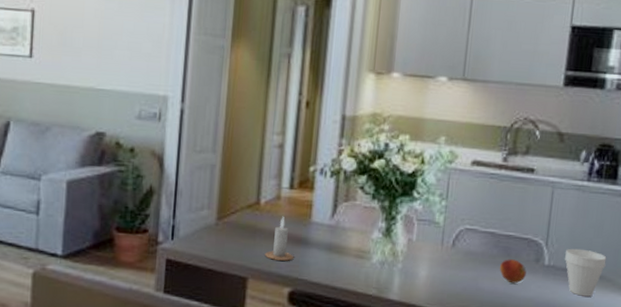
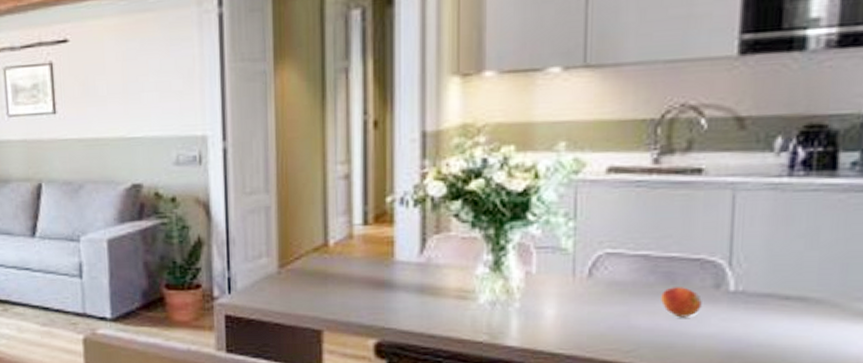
candle: present [264,216,294,261] -> none [340,257,377,308]
cup: present [565,248,607,297] -> none [761,266,829,328]

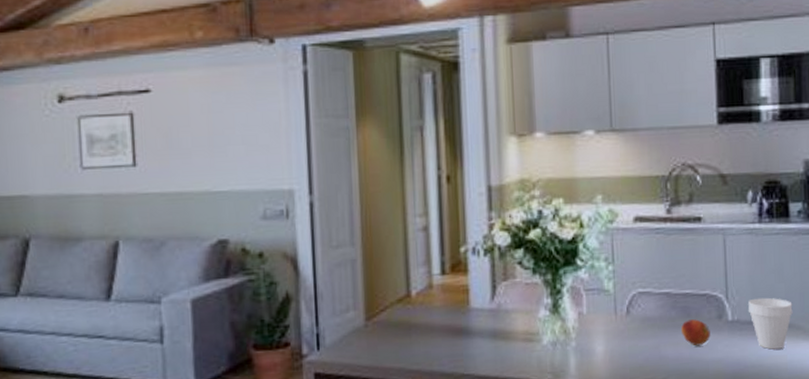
cup: none [761,266,829,328] -> present [748,297,793,350]

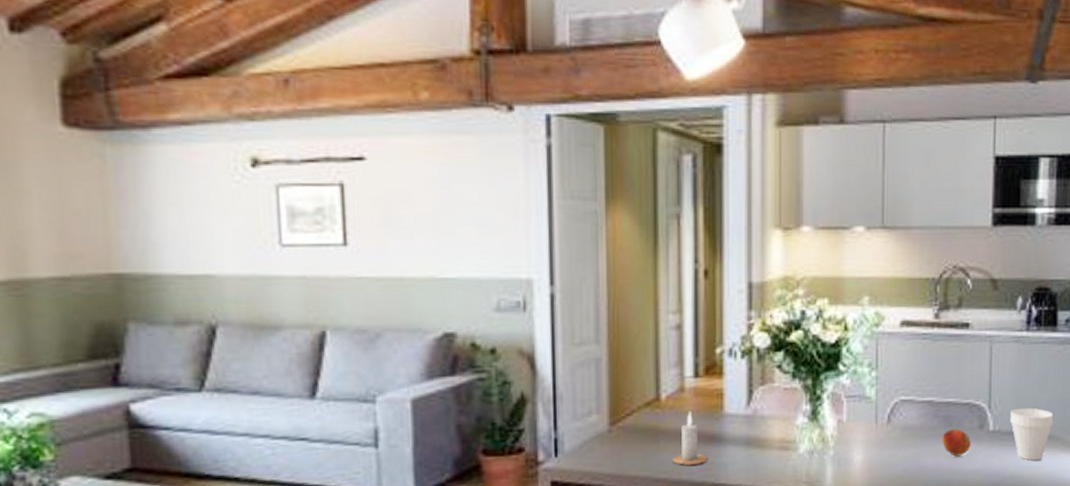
candle: none [423,306,457,357] -> present [672,411,708,465]

